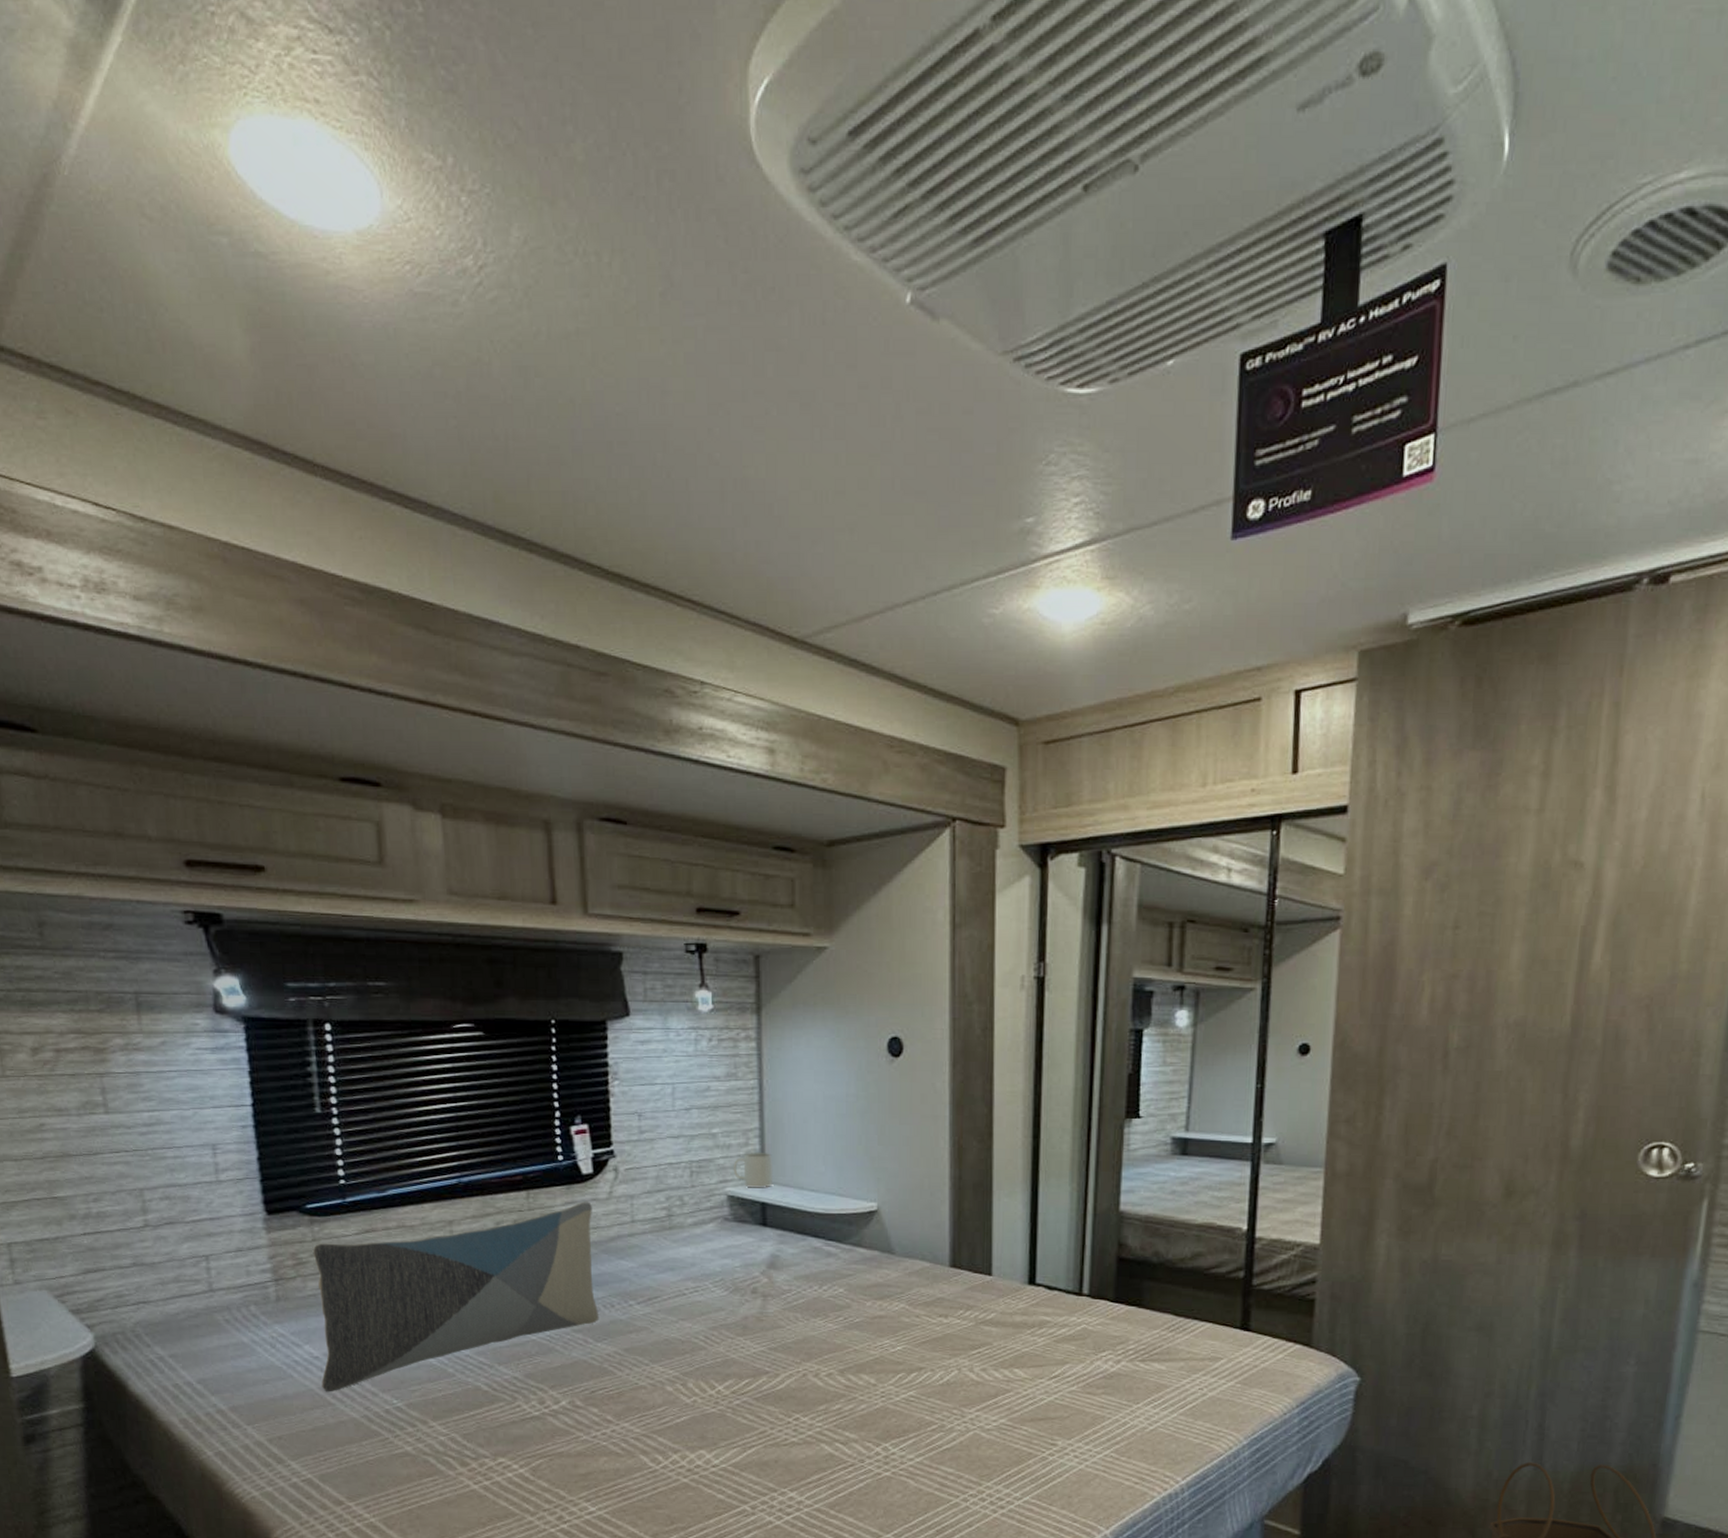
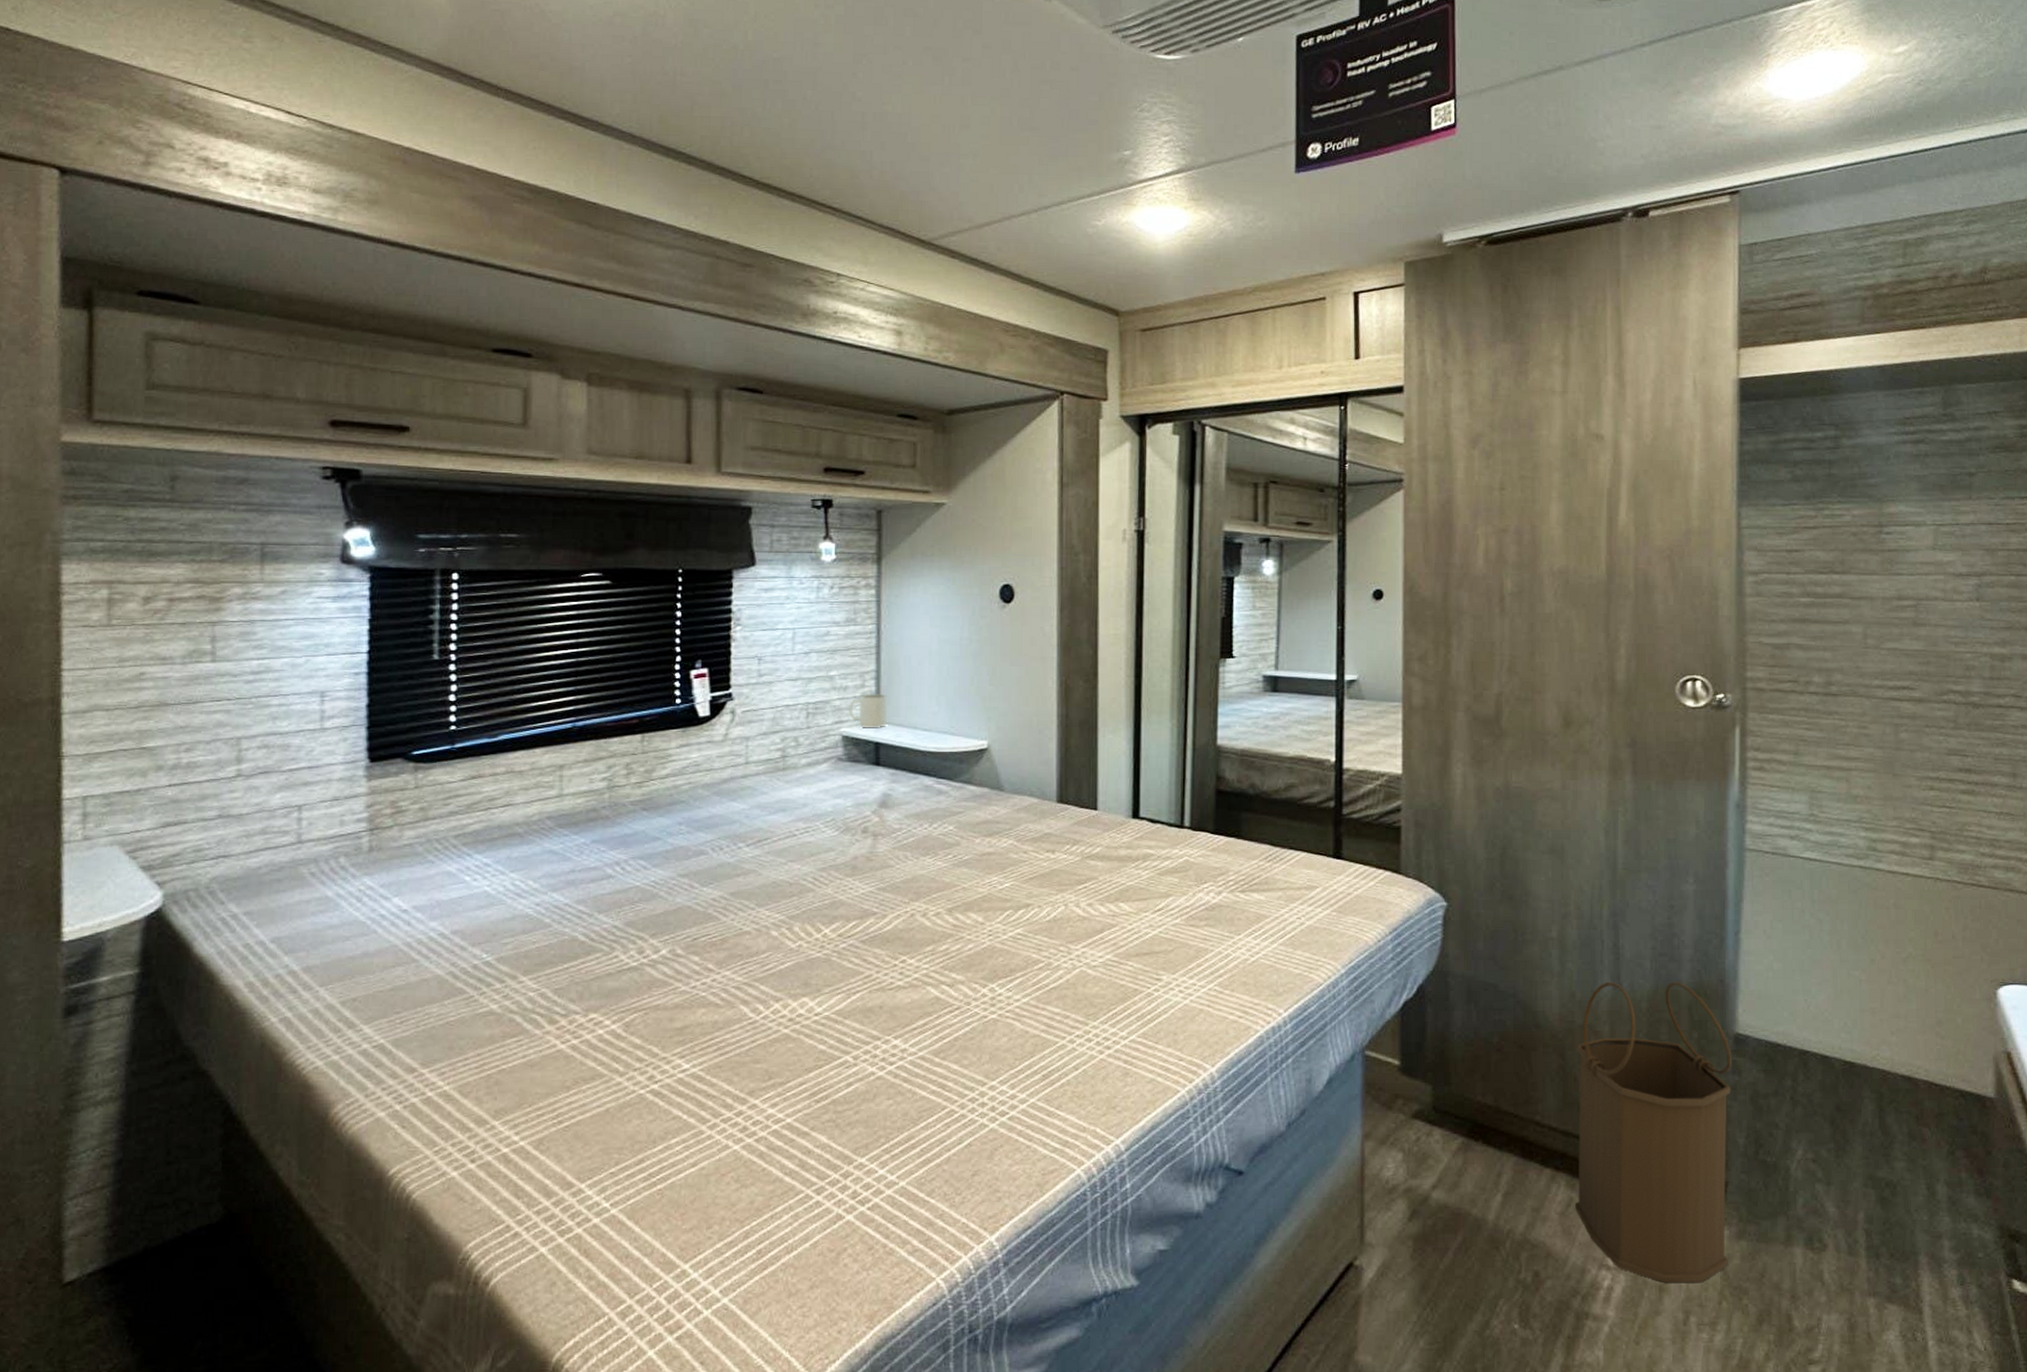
pillow: present [313,1201,599,1391] -> none [407,744,707,947]

